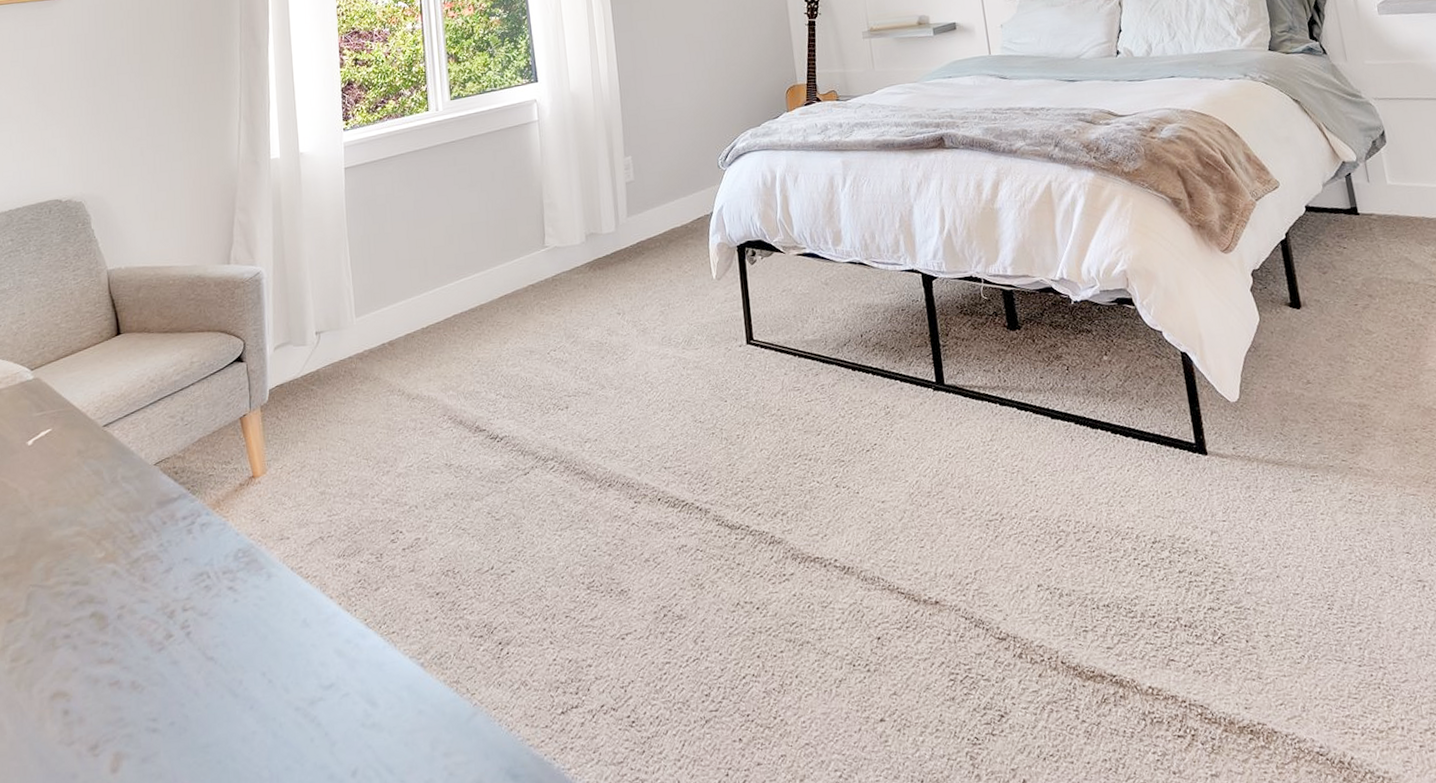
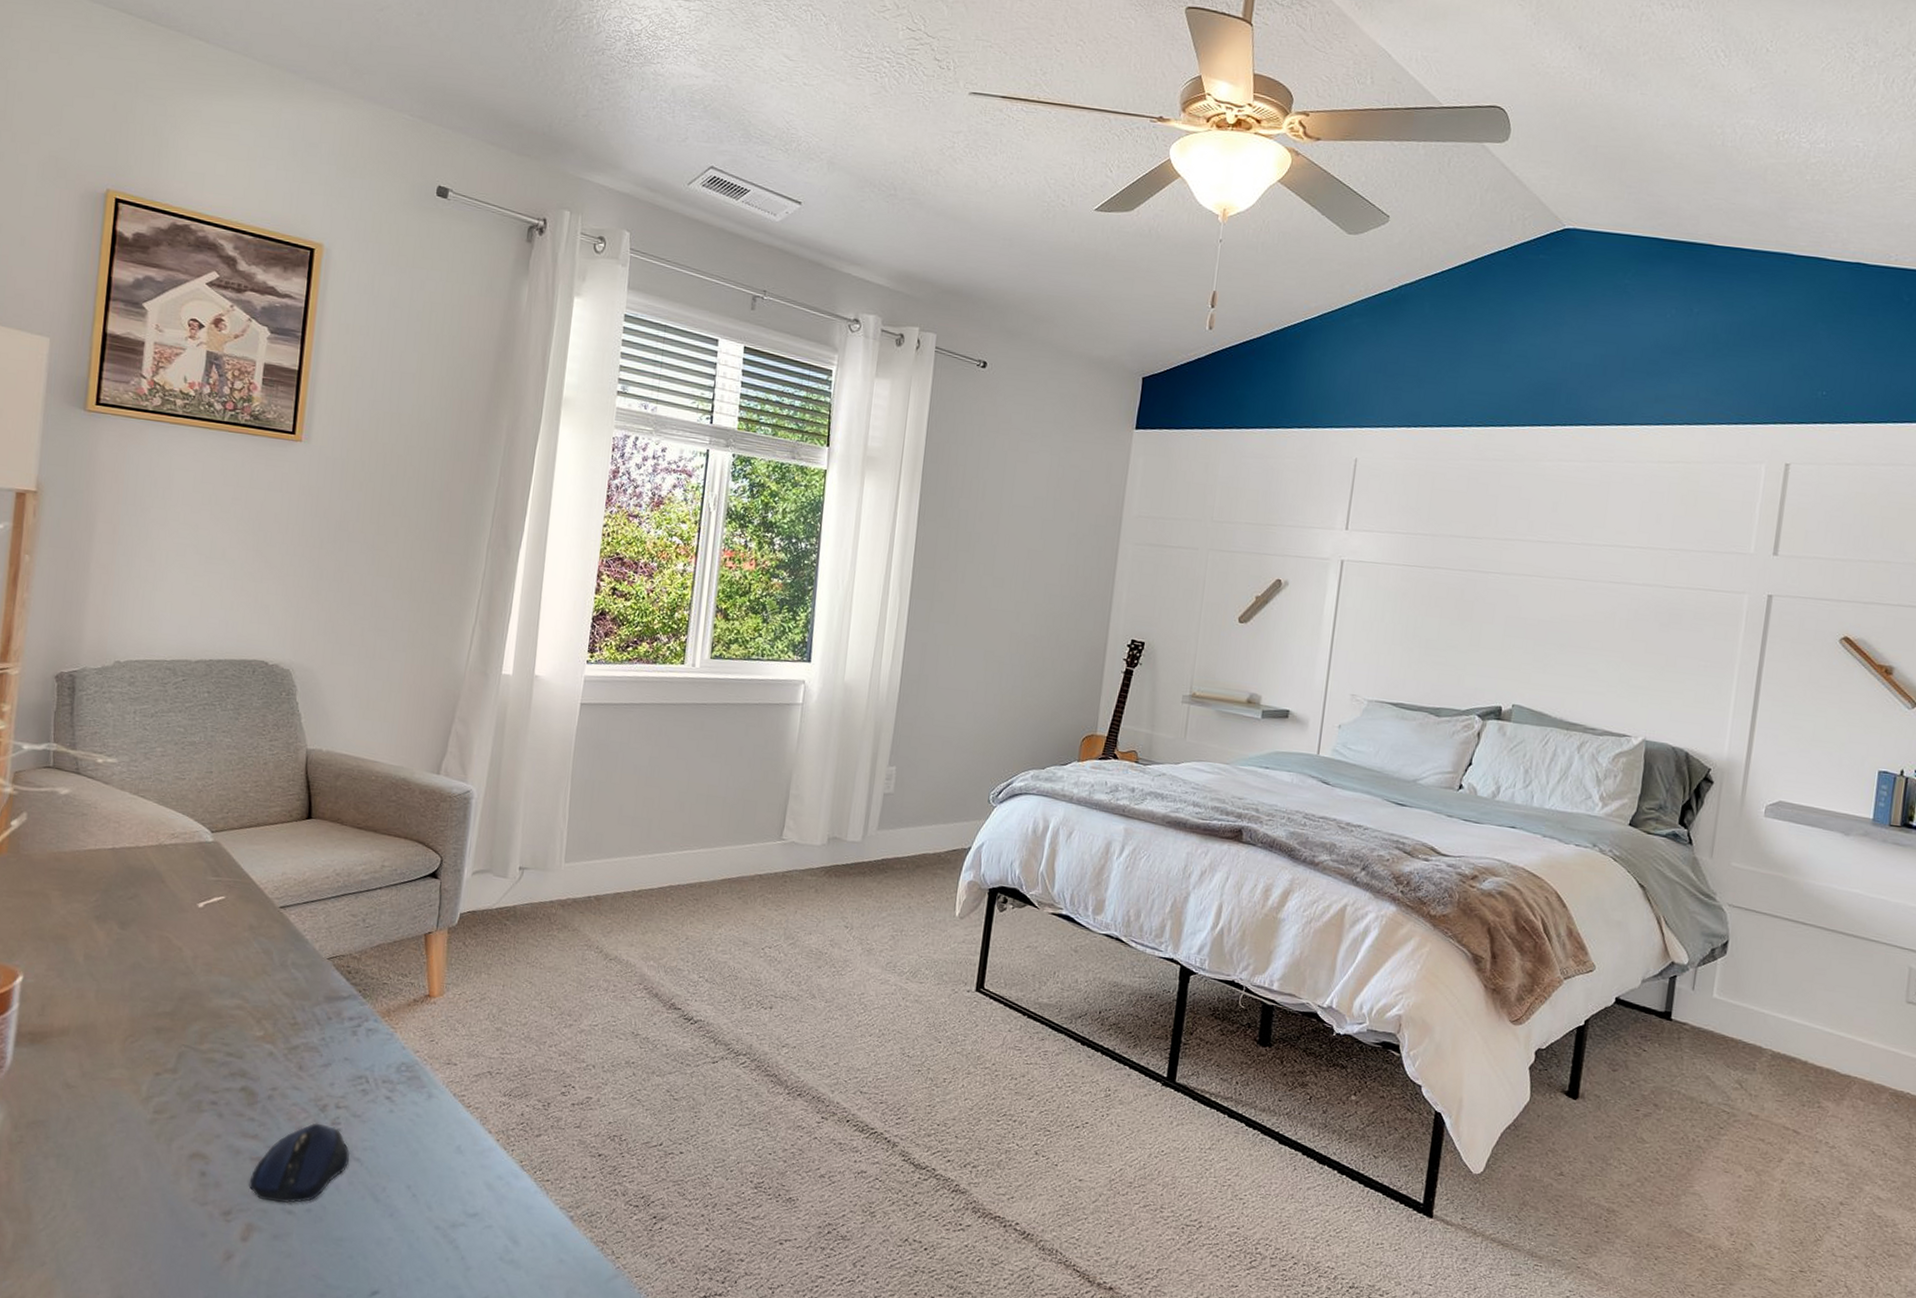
computer mouse: none [111,631,204,725] -> present [249,1123,351,1203]

